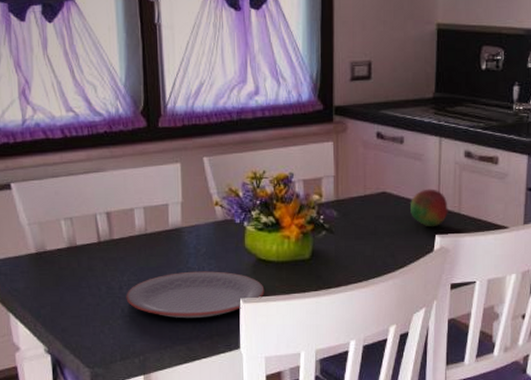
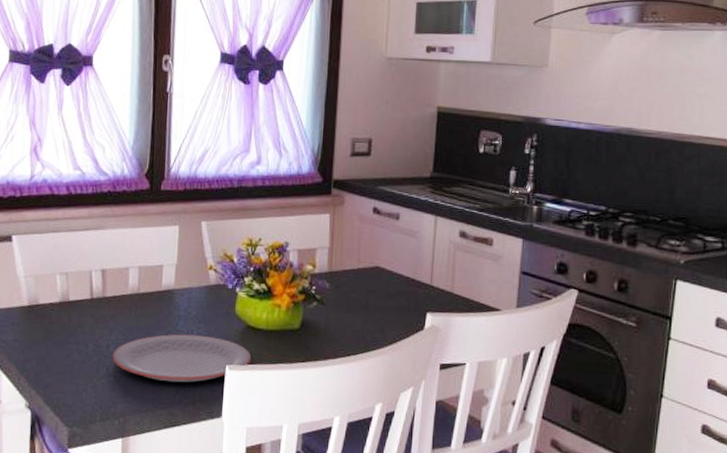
fruit: present [410,189,448,227] -> none [403,266,441,305]

